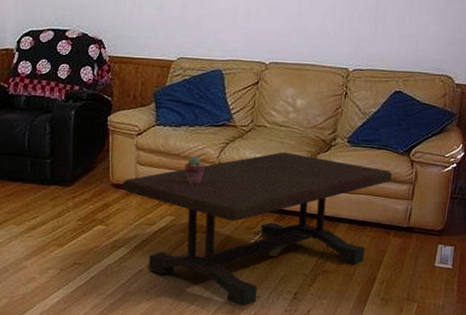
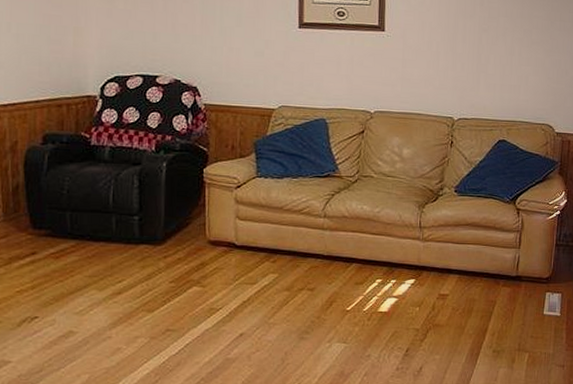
coffee table: present [122,152,392,307] -> none [220,202,499,367]
potted succulent: present [185,157,206,184] -> none [288,209,311,239]

